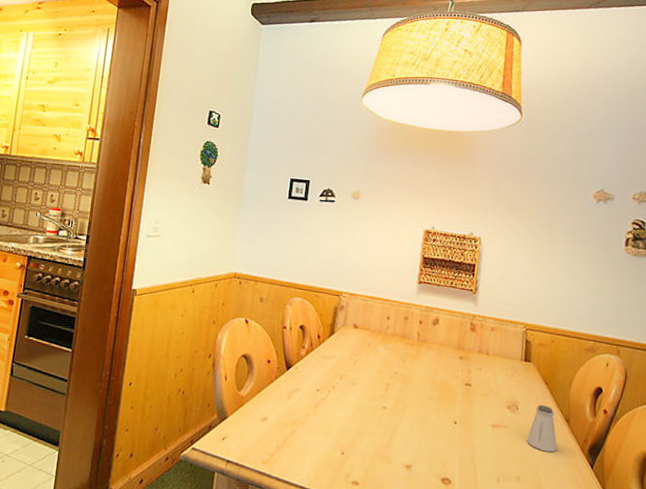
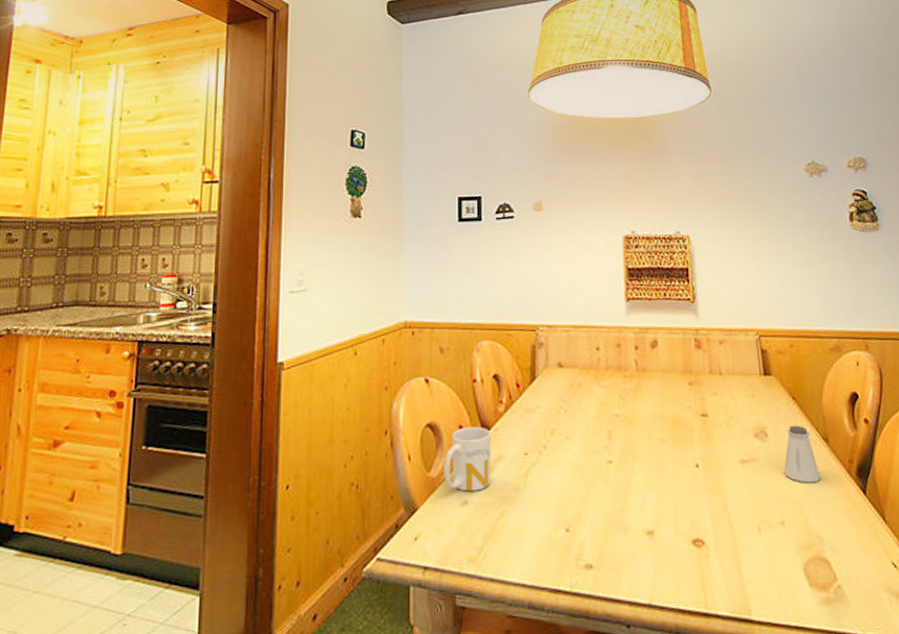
mug: none [251,362,293,412] -> present [444,426,492,492]

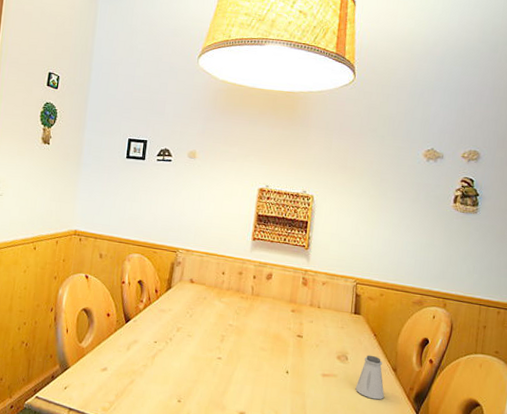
mug: present [444,426,492,492] -> none [91,315,131,363]

